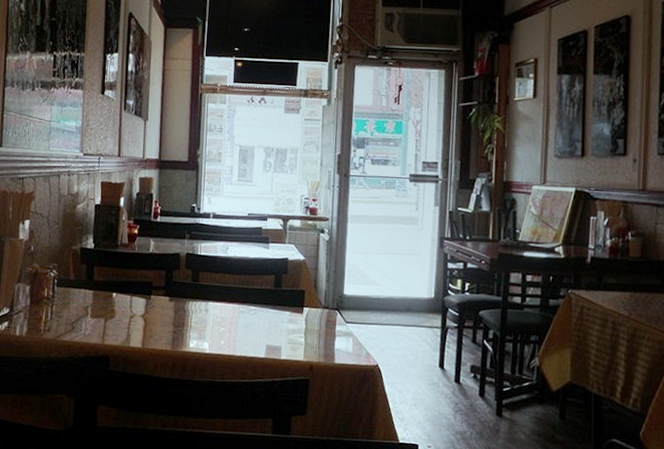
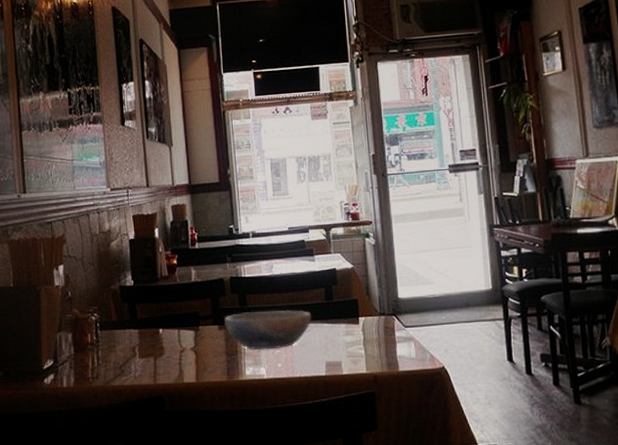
bowl: none [175,288,259,327] -> present [223,310,312,351]

